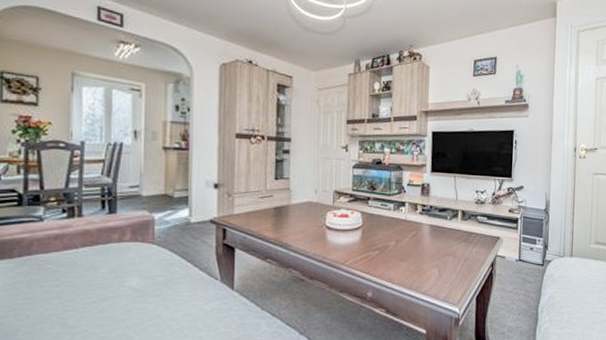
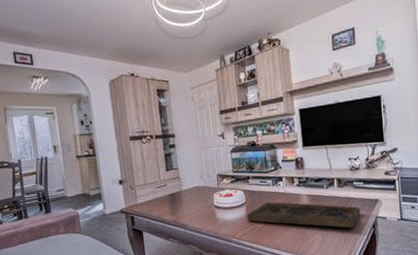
decorative tray: none [361,227,481,265] -> present [246,201,360,228]

